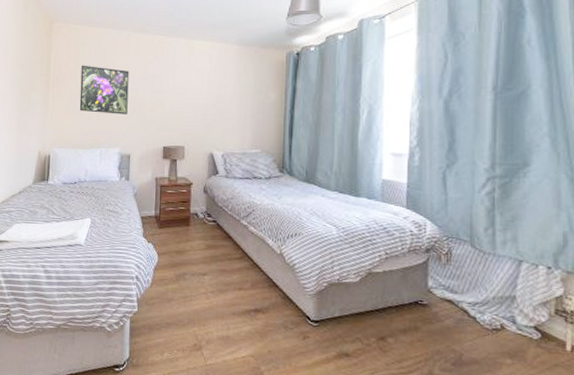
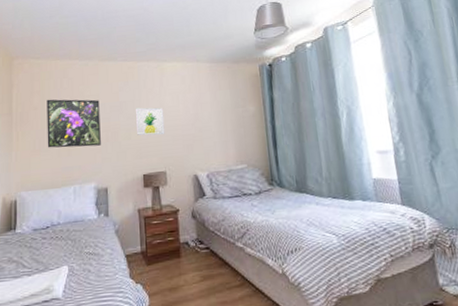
wall art: none [161,83,188,111] -> present [136,107,165,136]

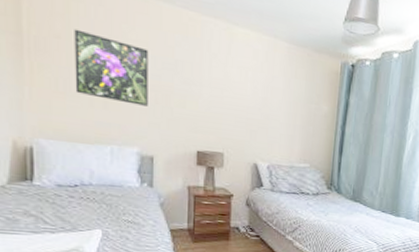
wall art: present [136,107,165,136] -> none [194,73,228,112]

